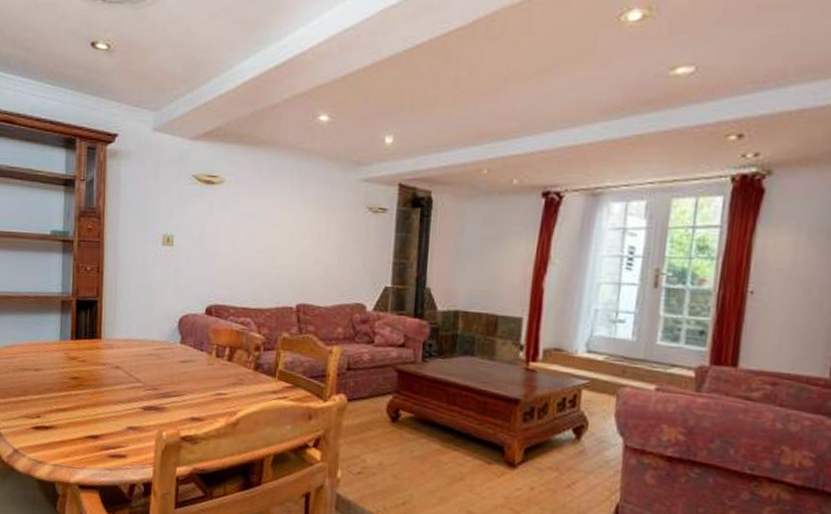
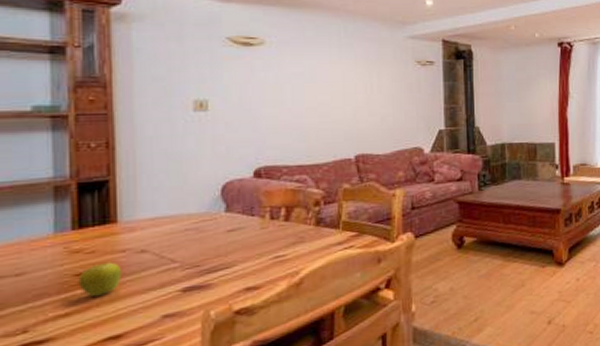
fruit: none [73,371,102,400] -> present [78,262,123,297]

